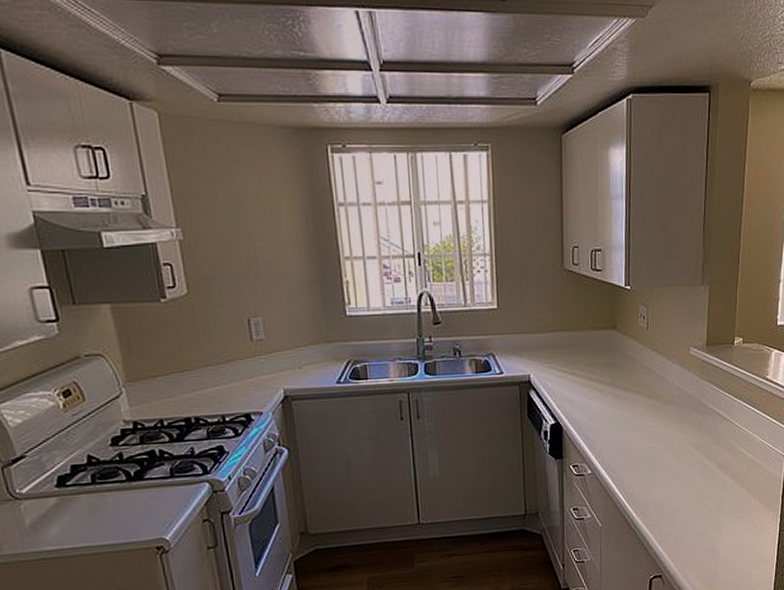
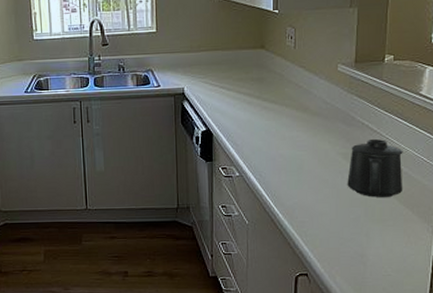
mug: none [699,426,751,489] -> present [347,138,403,198]

